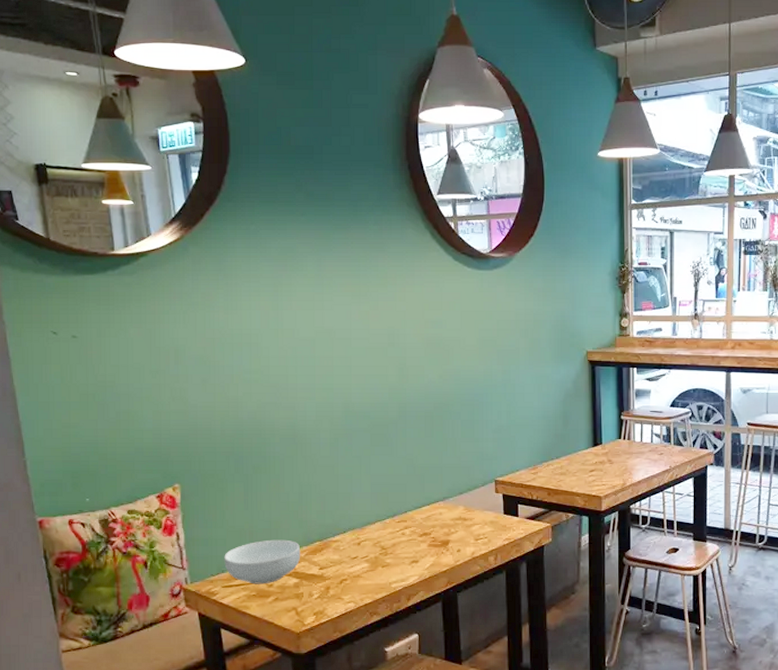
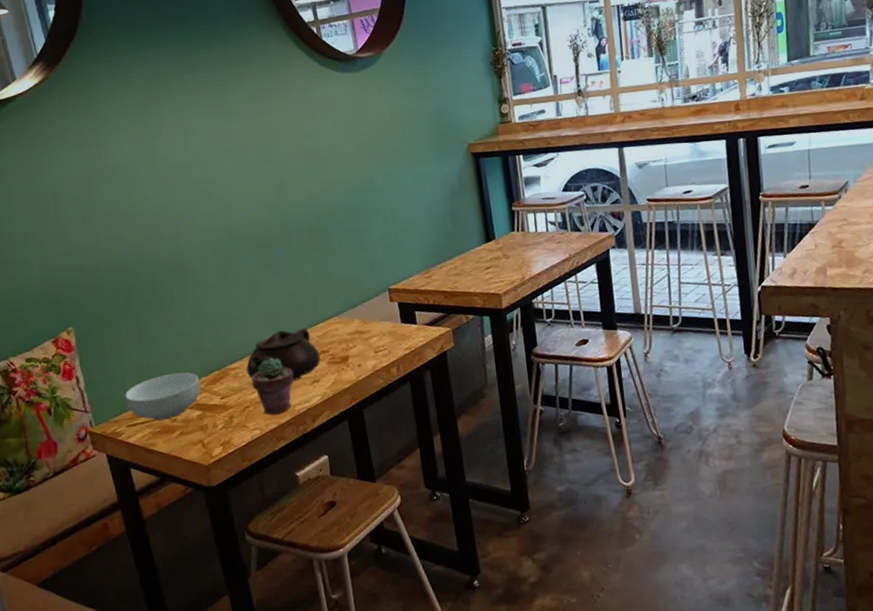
teapot: none [348,509,422,559] -> present [246,328,321,380]
potted succulent: none [352,534,394,590] -> present [251,357,294,415]

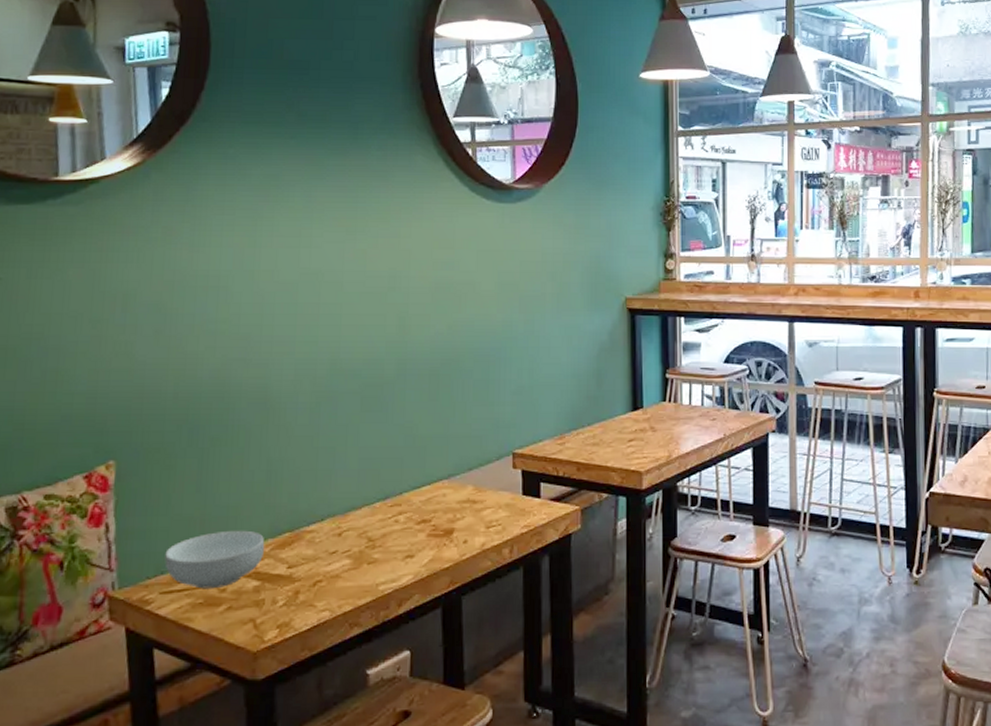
teapot: present [246,328,321,380] -> none [326,490,420,553]
potted succulent: present [251,357,294,415] -> none [330,522,383,594]

